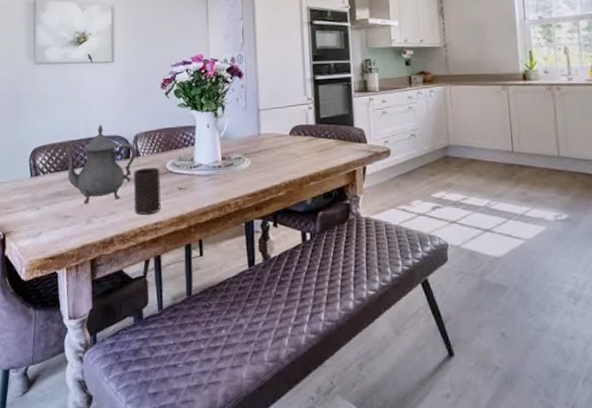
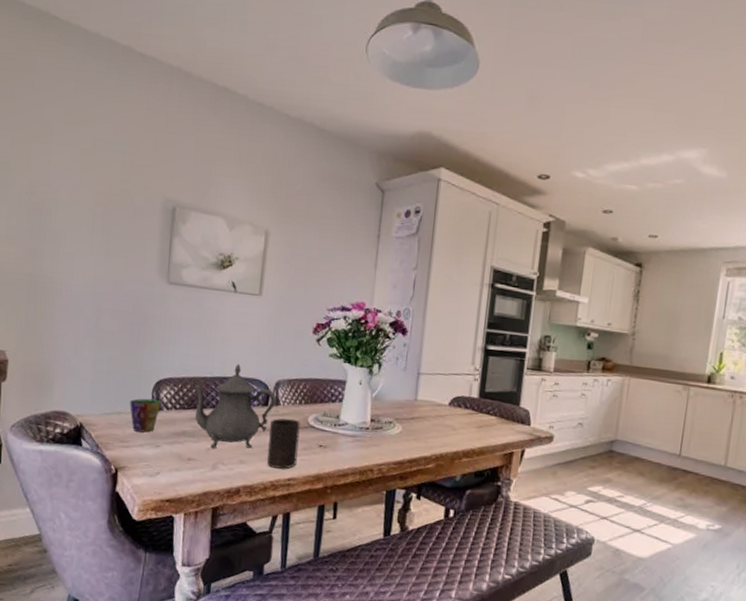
cup: none [11,166,38,198] -> present [130,398,162,433]

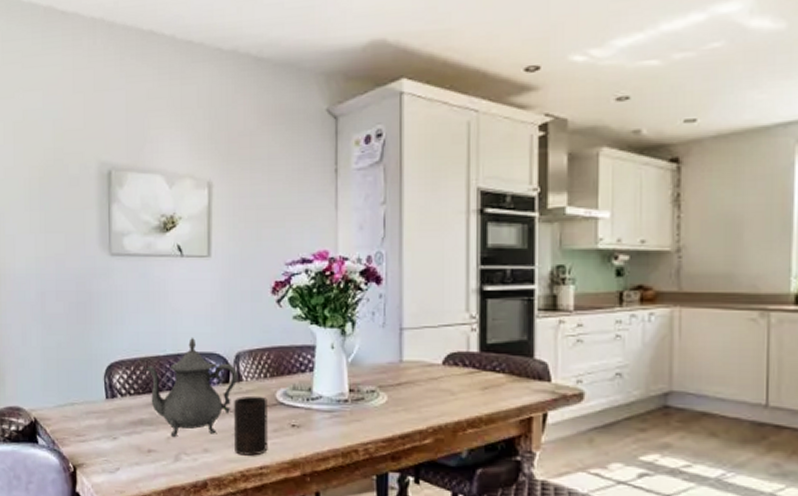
cup: present [130,398,162,433] -> none [82,385,115,424]

